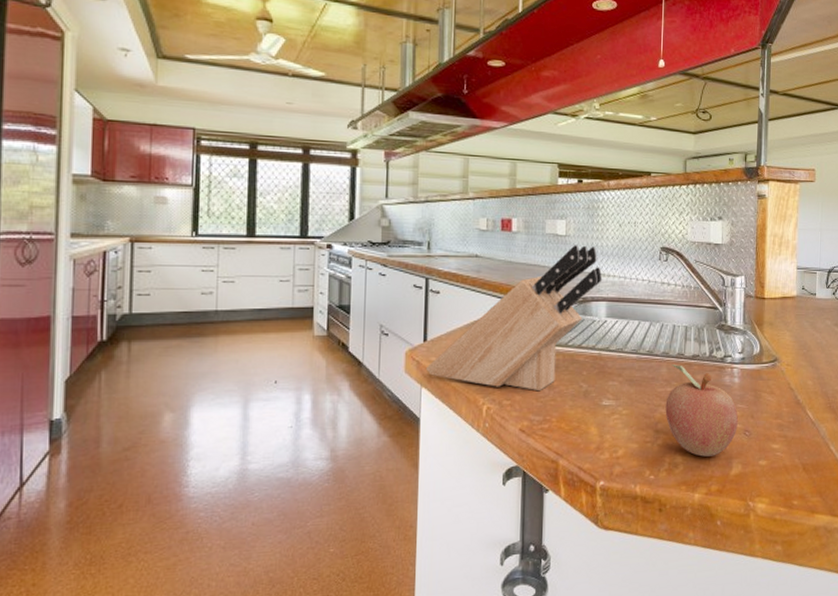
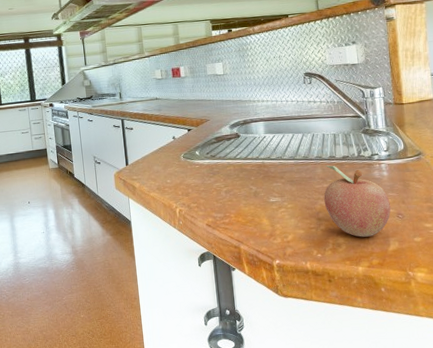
knife block: present [425,245,603,392] -> none [130,80,258,195]

